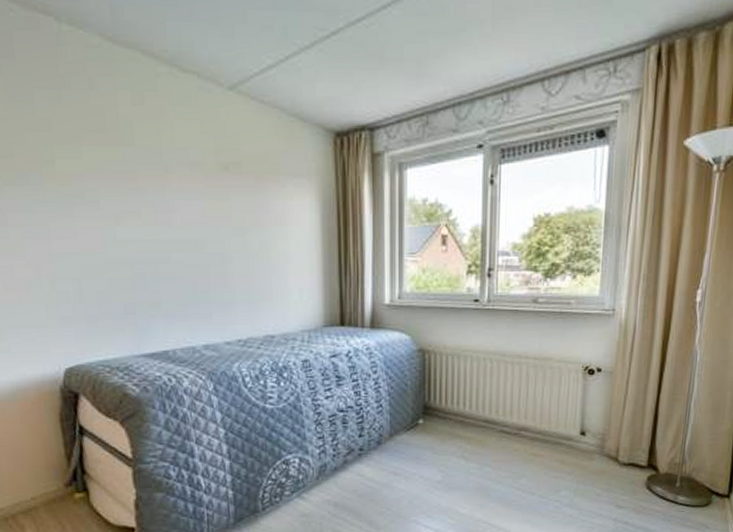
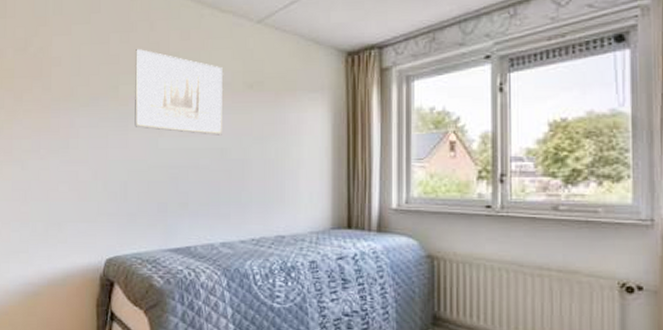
wall art: none [72,113,195,225] -> present [135,49,223,135]

